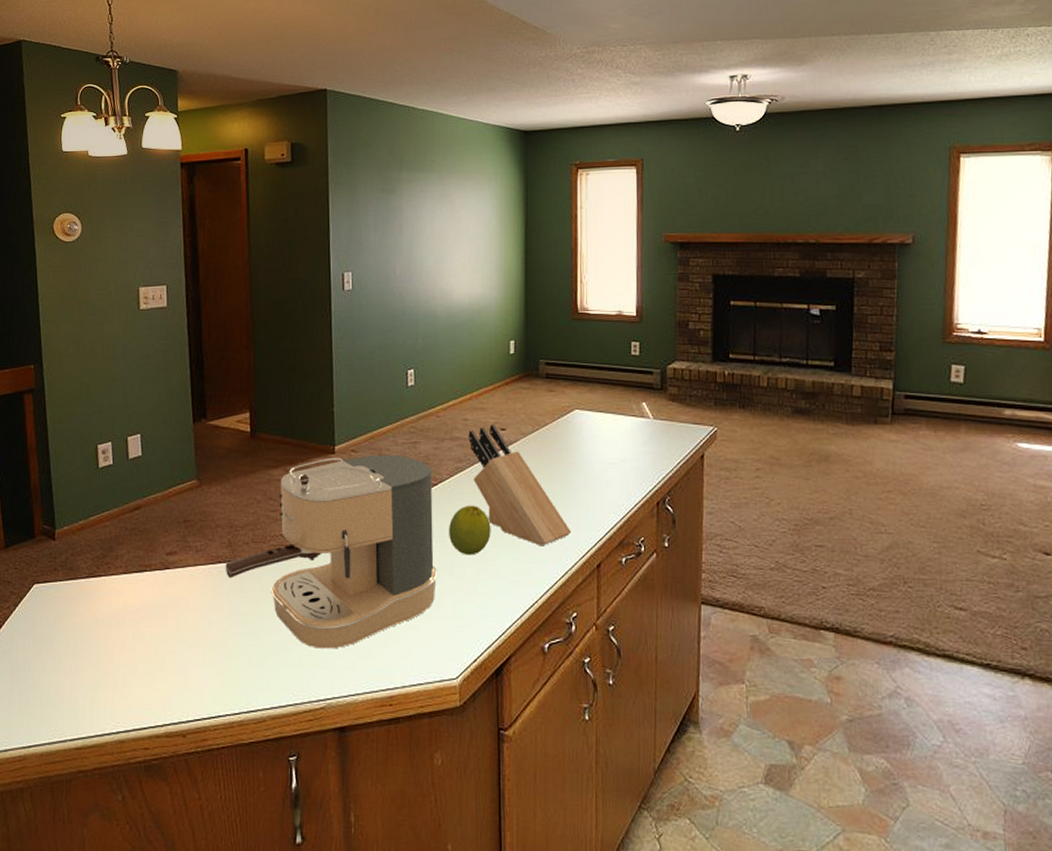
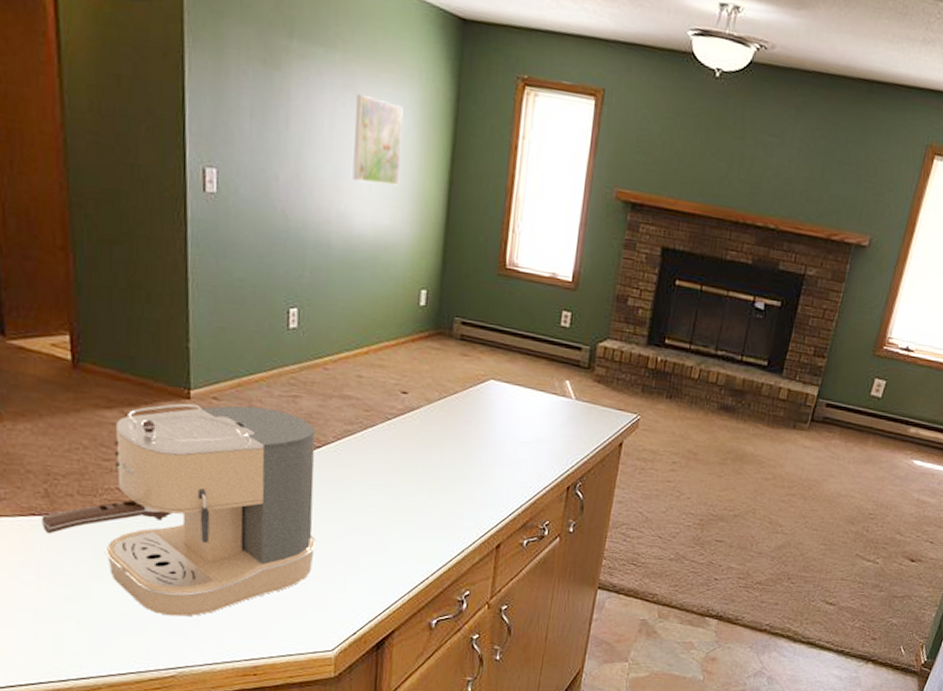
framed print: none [449,200,485,264] -> present [352,94,403,186]
fruit: present [449,505,491,556] -> none [332,473,383,527]
knife block: present [468,423,571,547] -> none [362,384,472,523]

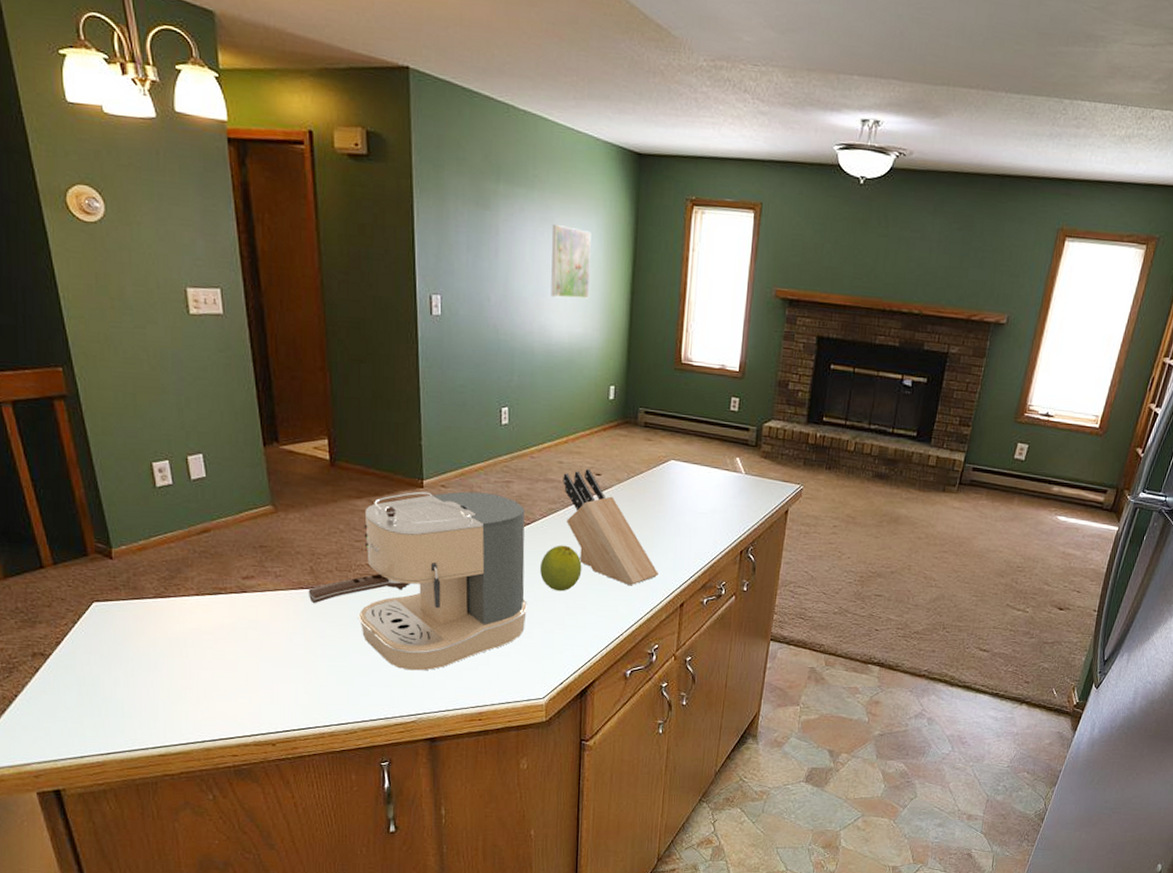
fruit: none [332,473,383,527] -> present [540,545,582,592]
knife block: none [362,384,472,523] -> present [563,468,658,586]

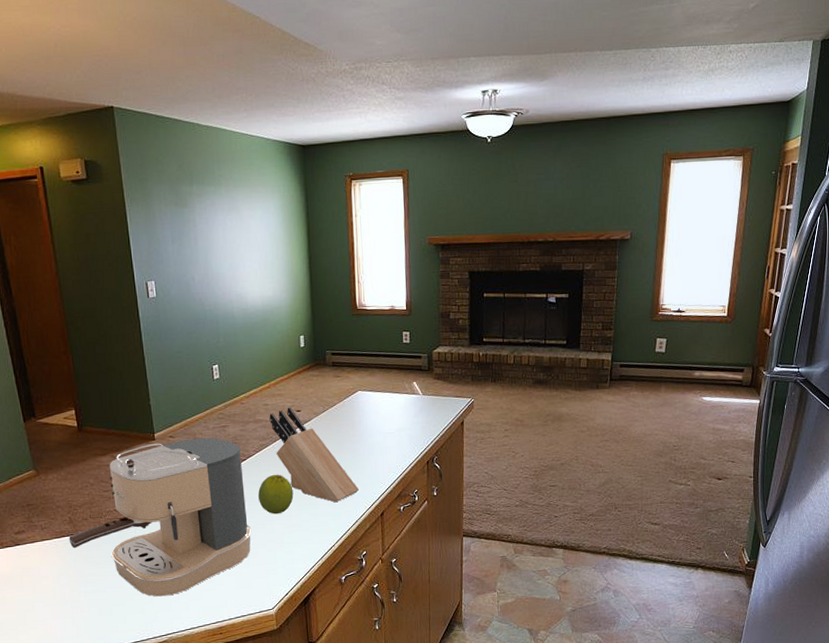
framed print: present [551,225,591,299] -> none [238,211,274,270]

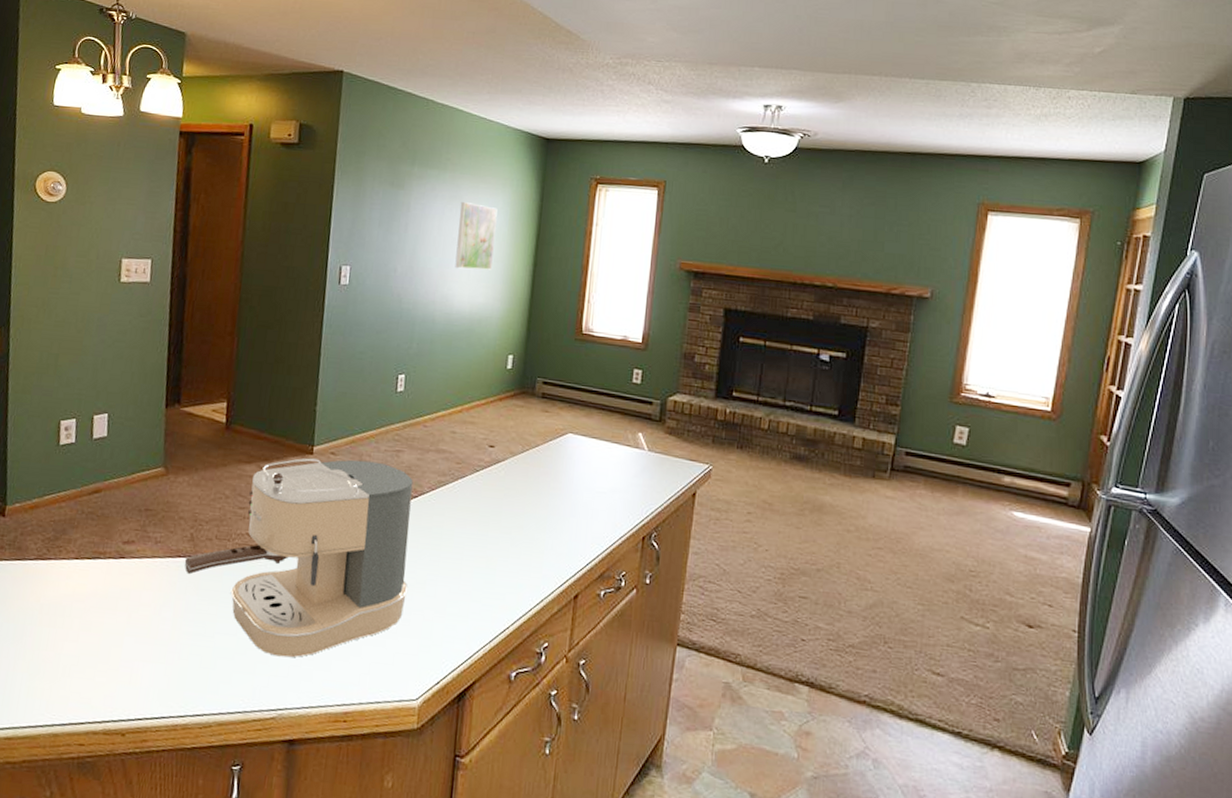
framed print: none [238,211,274,270] -> present [455,202,498,270]
fruit: present [258,474,294,515] -> none [424,521,469,574]
knife block: present [269,407,359,503] -> none [454,439,551,572]

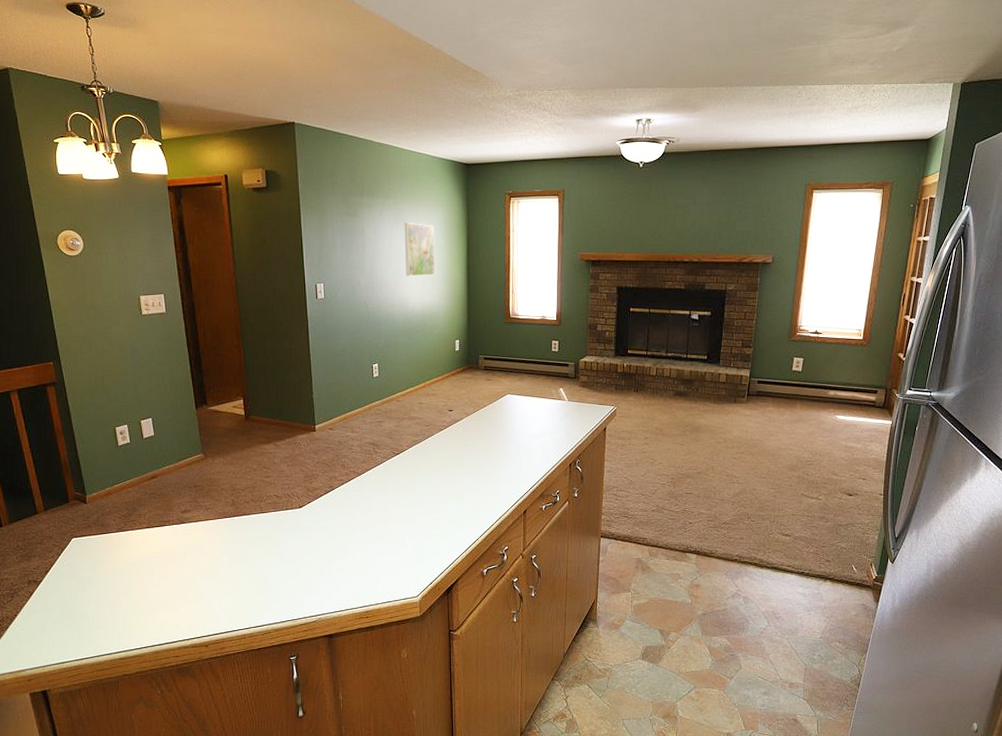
coffee maker: present [184,458,413,658] -> none [230,431,400,579]

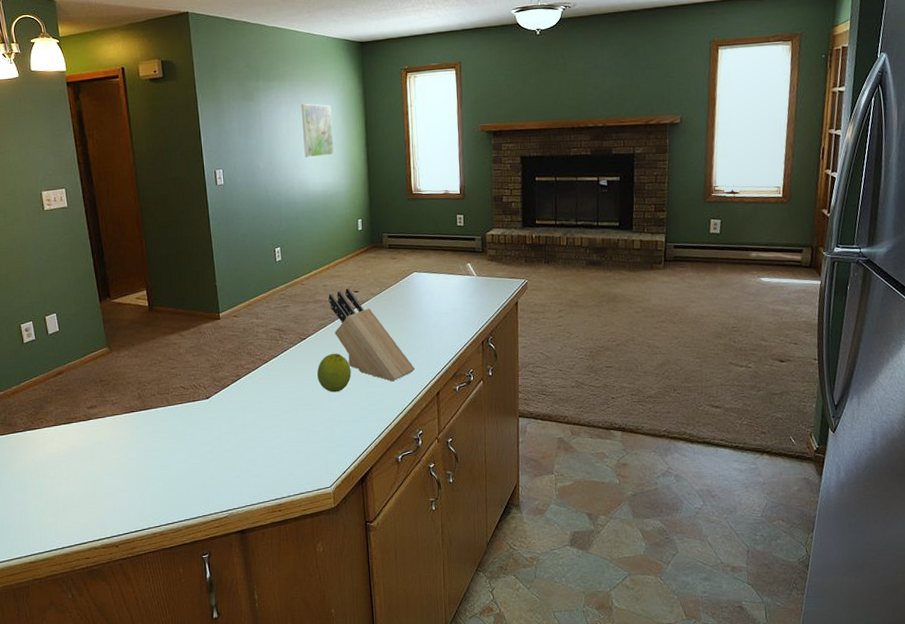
fruit: none [409,469,442,507] -> present [317,353,351,393]
knife block: none [423,406,504,499] -> present [328,287,415,382]

